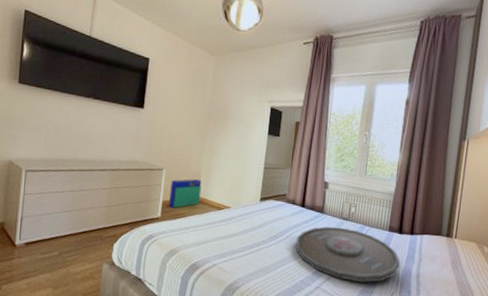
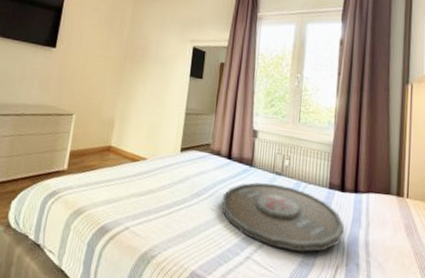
air purifier: present [169,179,202,208] -> none [77,125,115,159]

